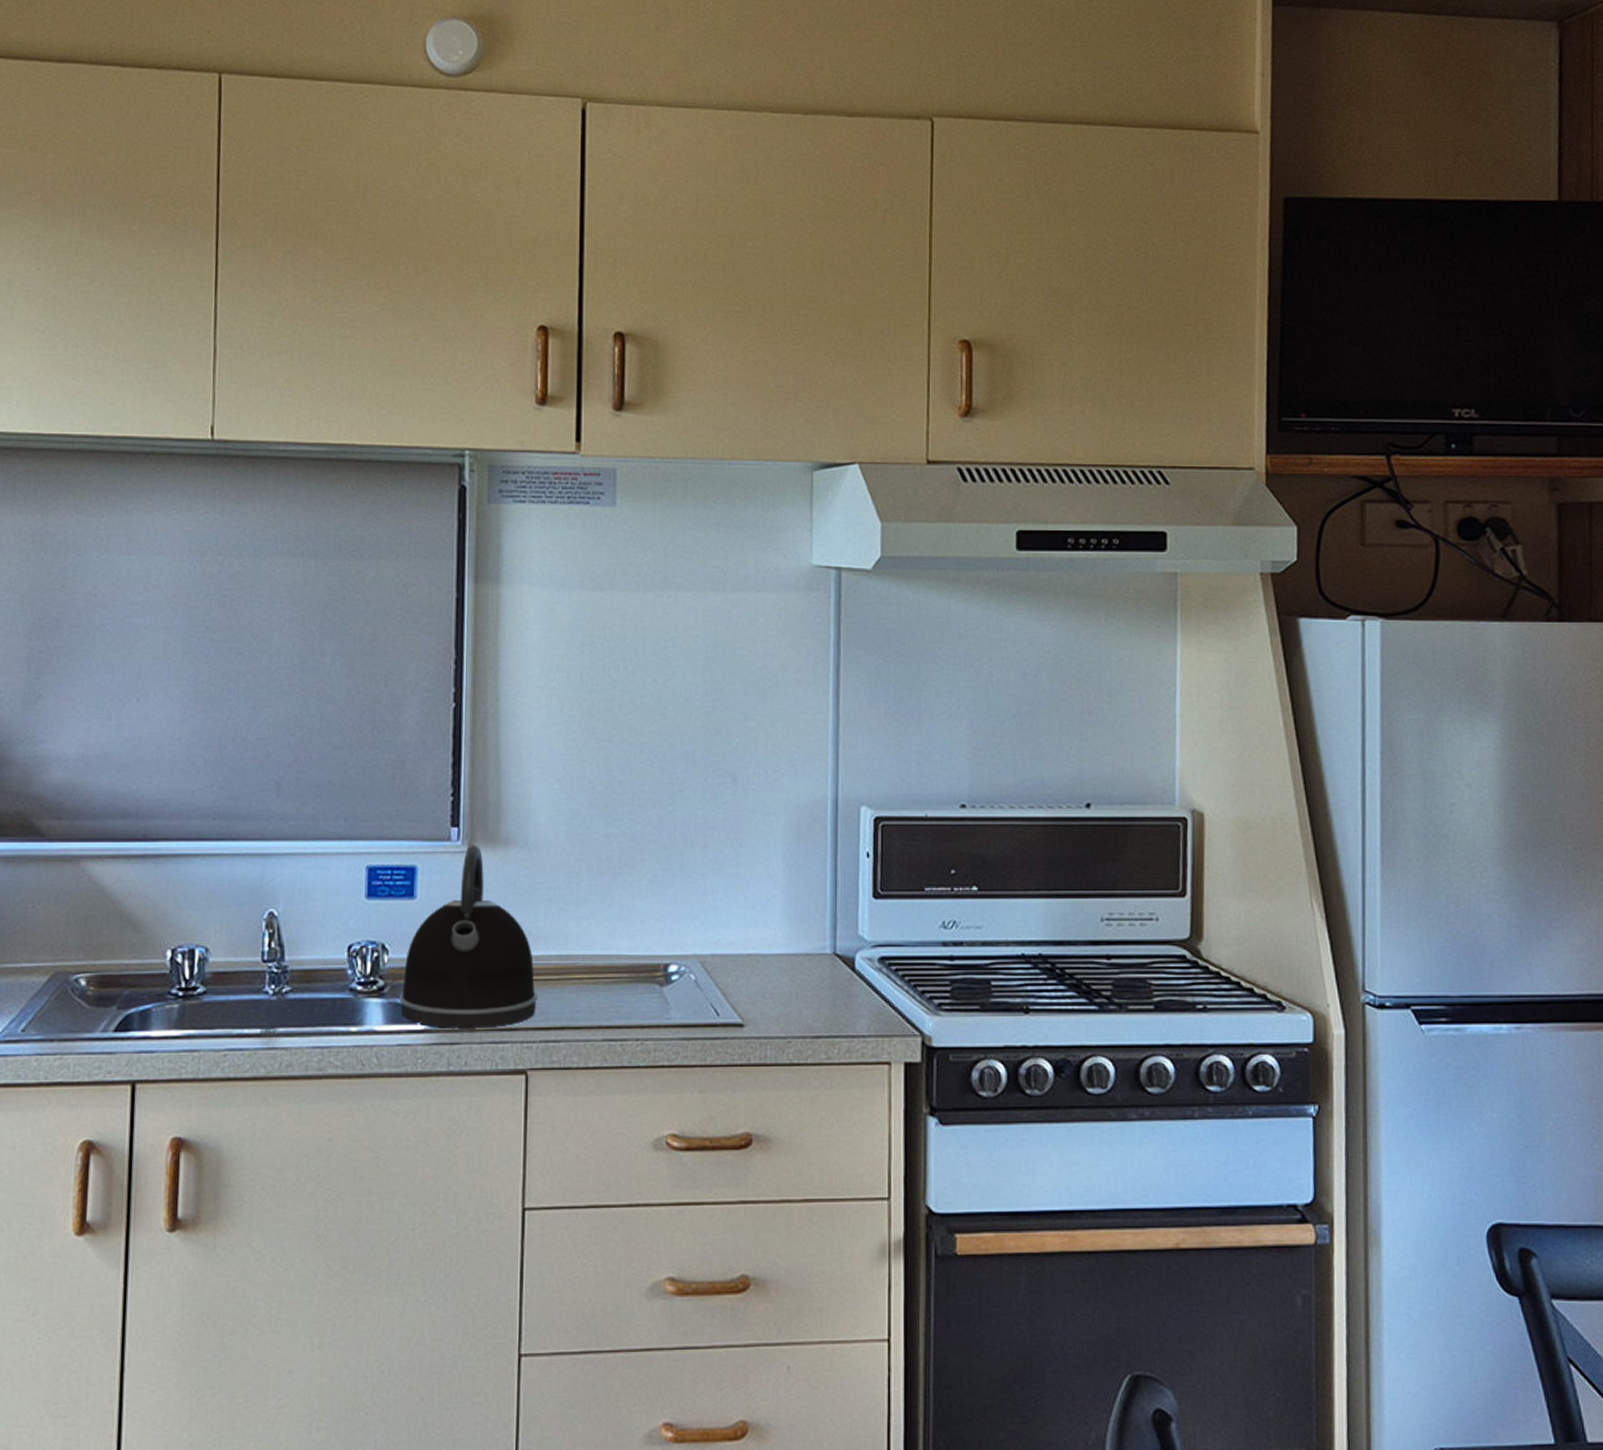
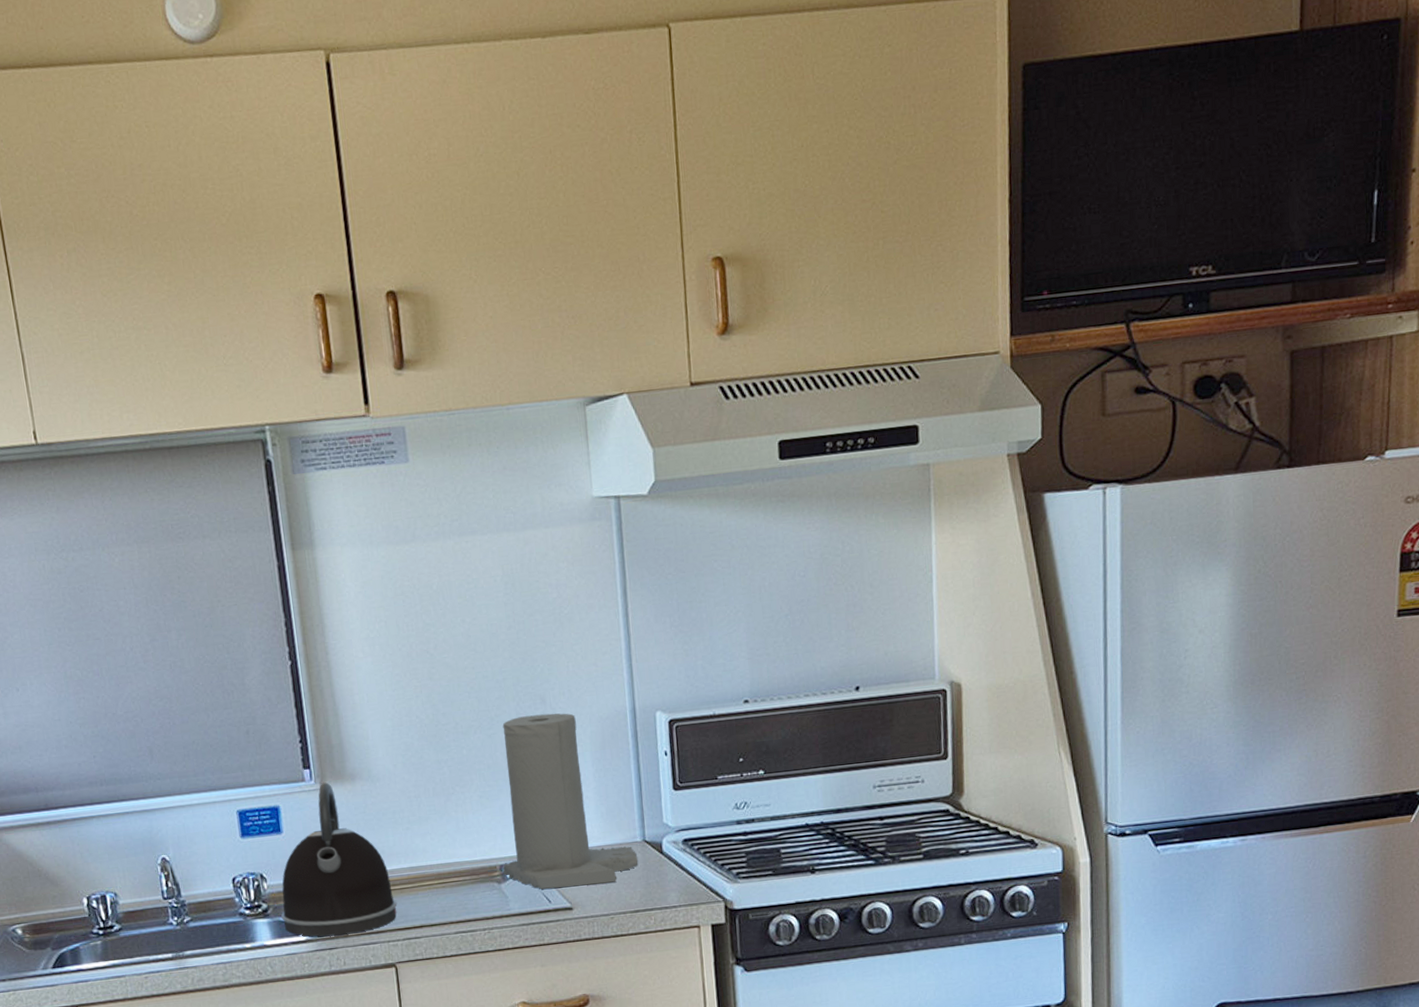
paper towel: none [666,795,826,999] -> present [502,713,639,889]

